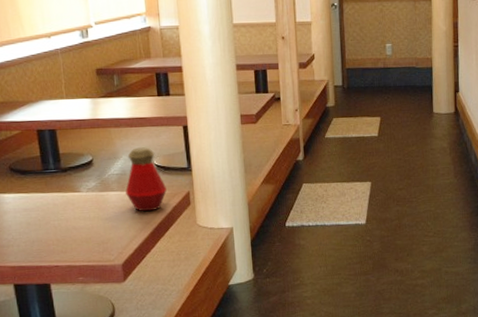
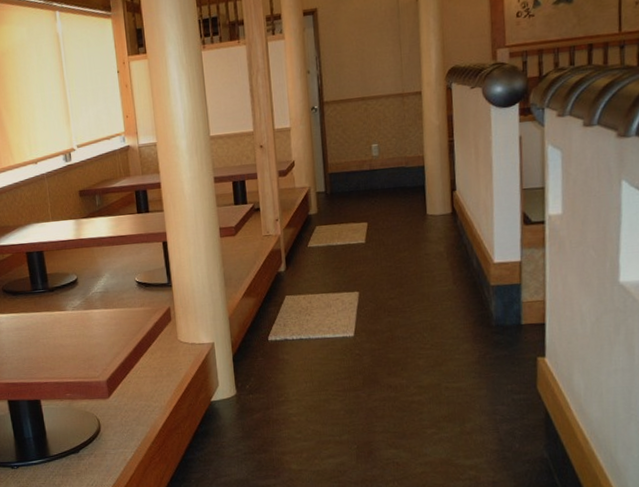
bottle: present [125,147,167,212] -> none [108,264,148,329]

